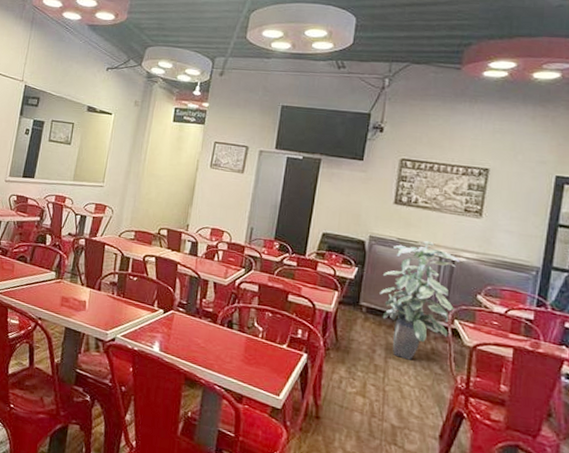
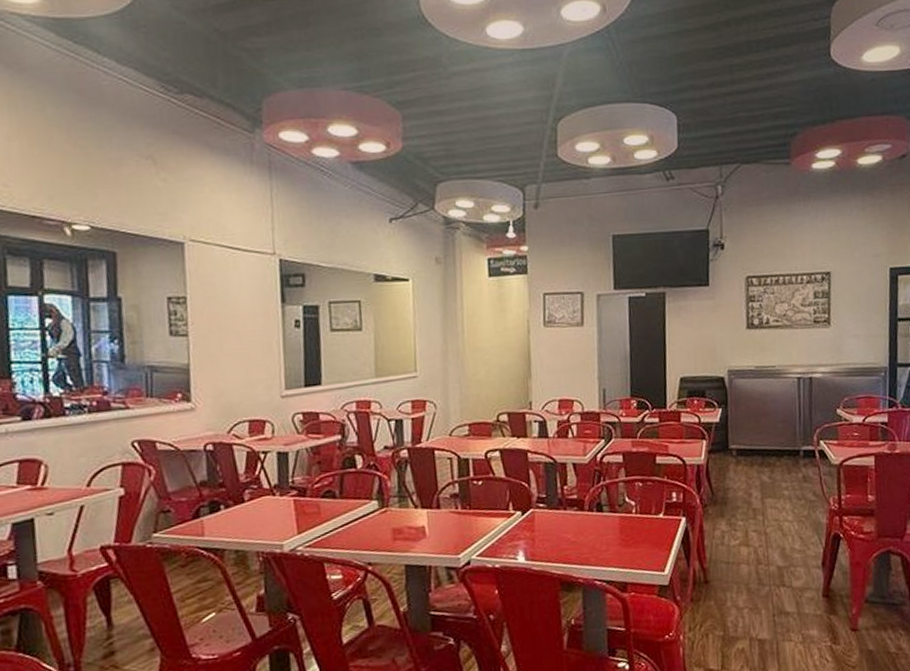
indoor plant: present [380,241,460,360] -> none [746,363,818,495]

